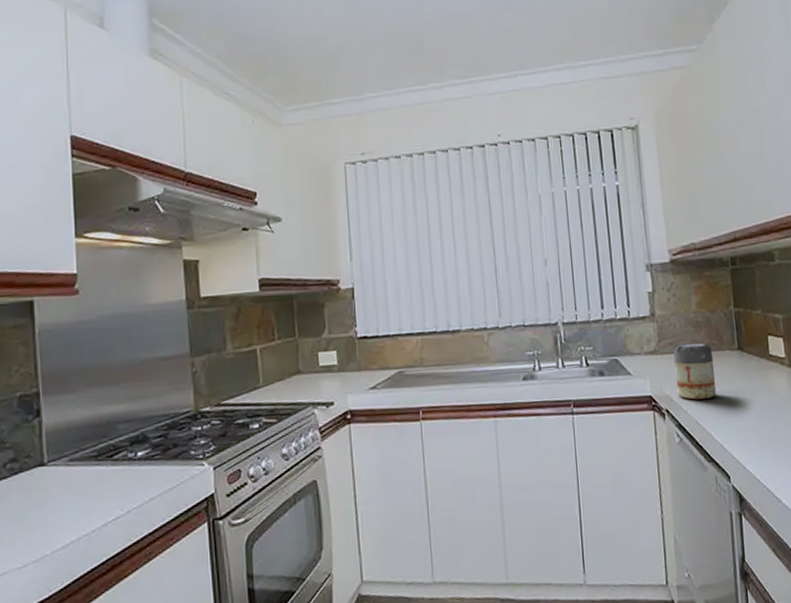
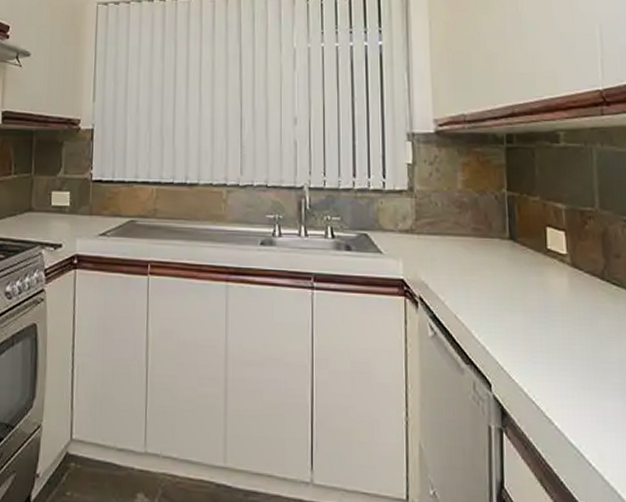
canister: present [673,342,717,400] -> none [432,225,481,291]

